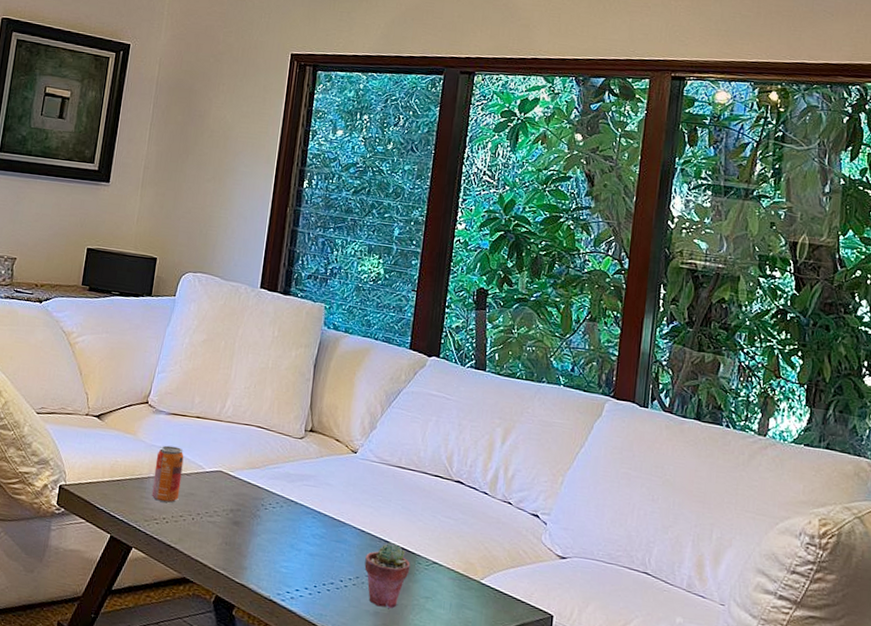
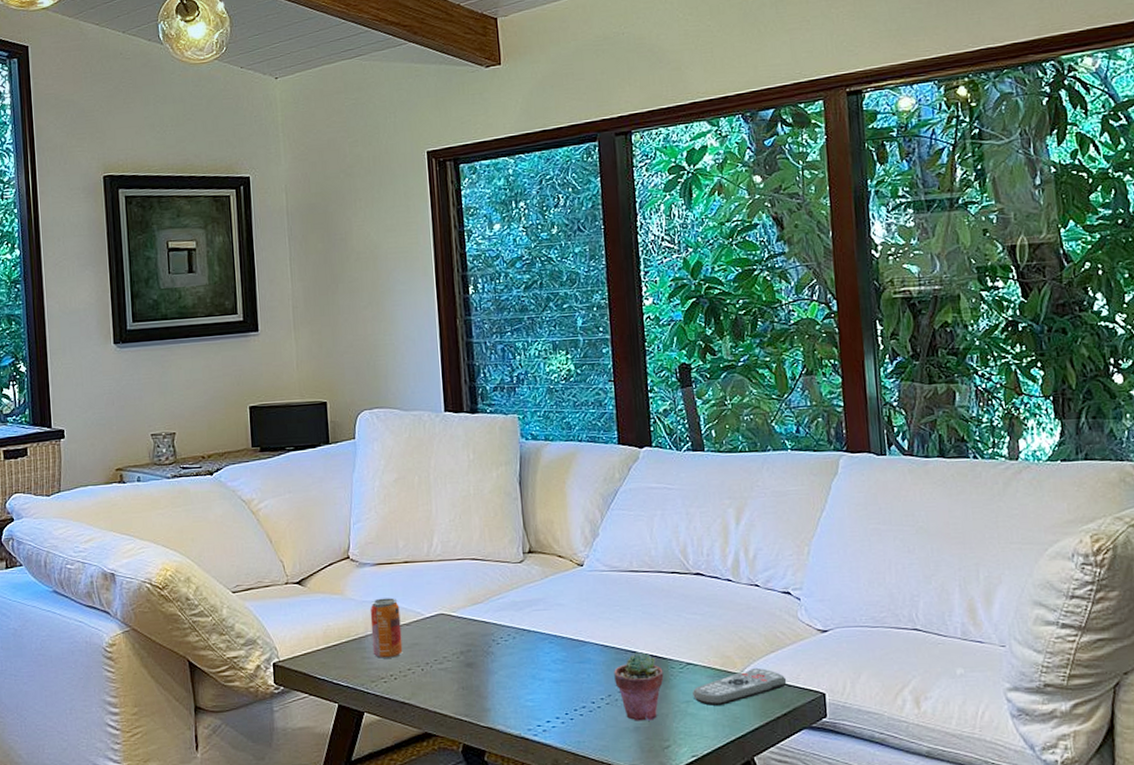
remote control: none [433,578,521,608] -> present [693,667,787,707]

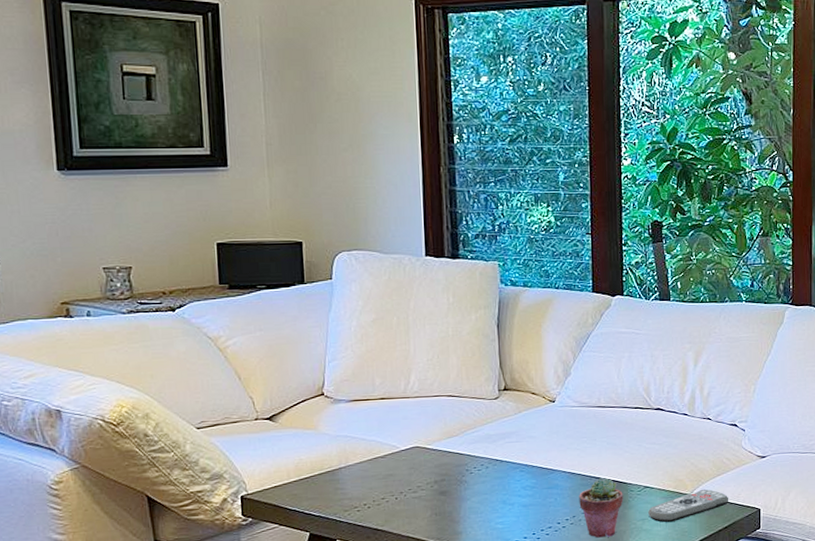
beverage can: present [370,597,403,659] -> none [344,432,377,489]

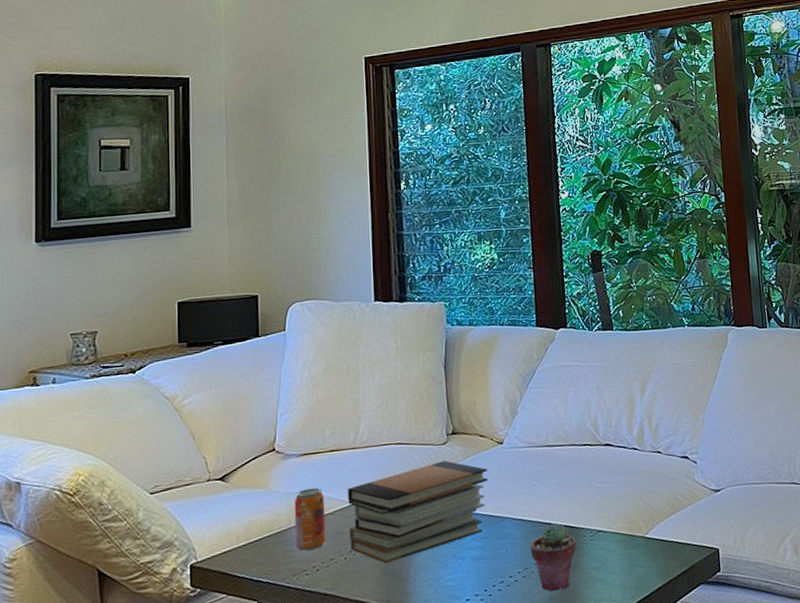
beverage can: none [344,432,377,489] -> present [294,487,326,551]
book stack: none [398,414,539,506] -> present [348,460,488,564]
remote control: present [648,489,729,523] -> none [602,529,686,570]

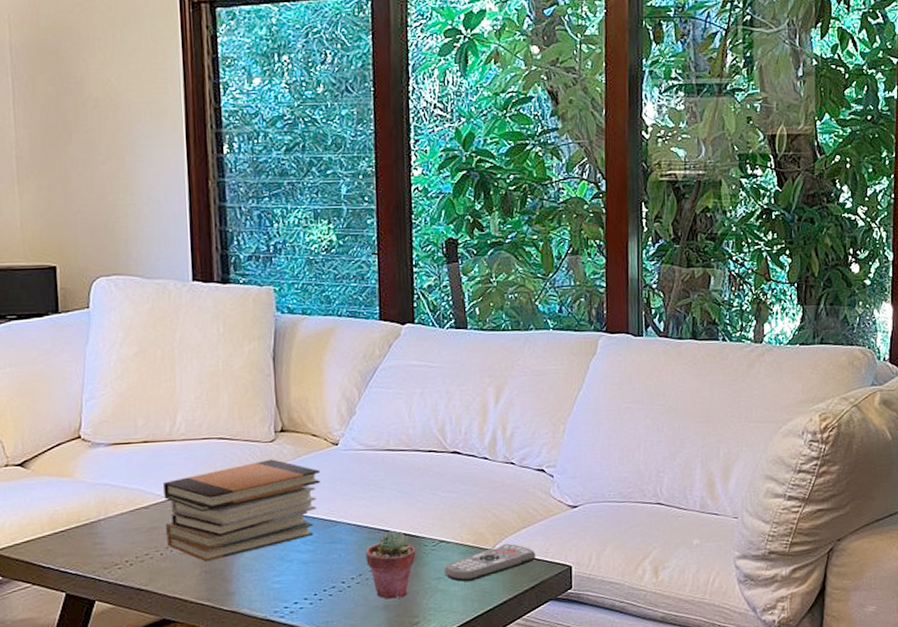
beverage can: present [294,487,326,551] -> none [103,479,140,544]
remote control: none [602,529,686,570] -> present [444,543,536,582]

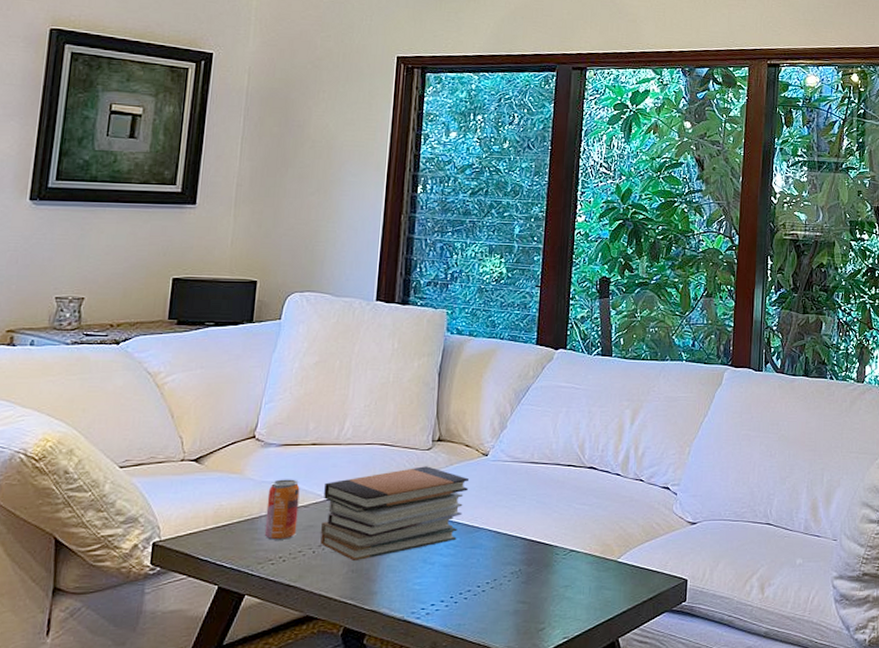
beverage can: none [103,479,140,544] -> present [264,479,300,540]
potted succulent: present [366,531,416,599] -> none [502,539,548,605]
remote control: present [444,543,536,582] -> none [572,555,656,591]

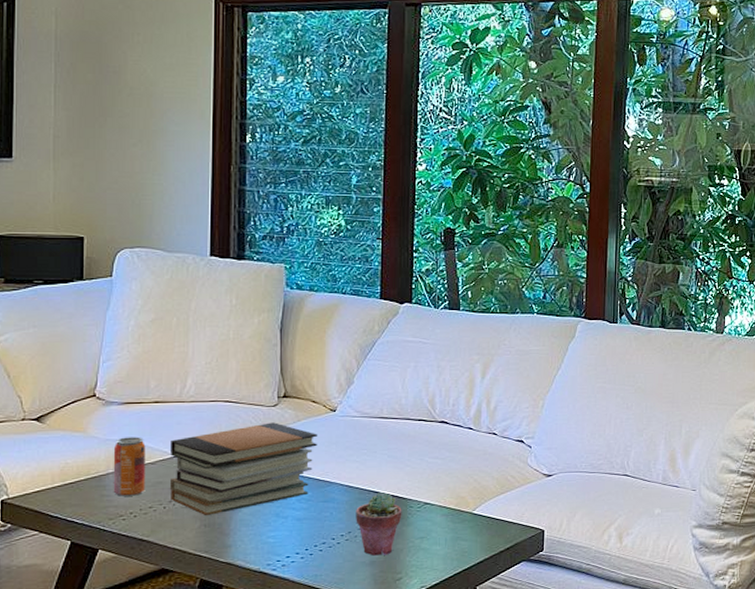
potted succulent: none [502,539,548,605] -> present [356,492,402,556]

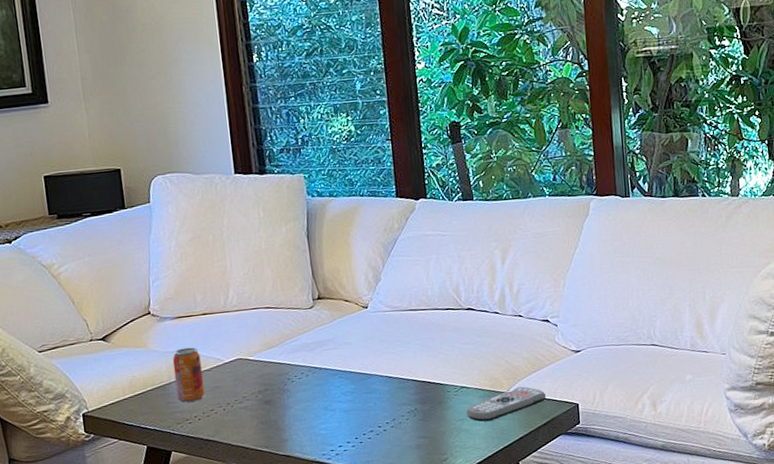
book stack: present [170,422,318,516] -> none [222,323,354,415]
potted succulent: present [356,492,402,556] -> none [397,380,441,440]
remote control: none [427,507,512,542] -> present [466,386,547,422]

